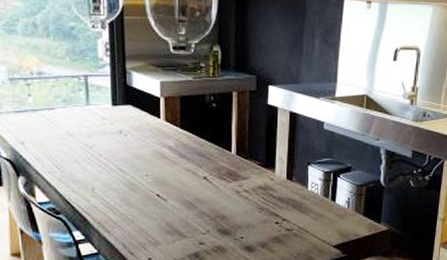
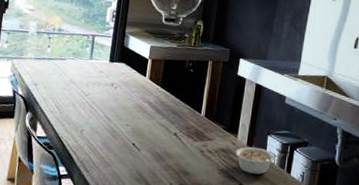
legume: none [275,179,327,207] -> present [235,146,284,175]

